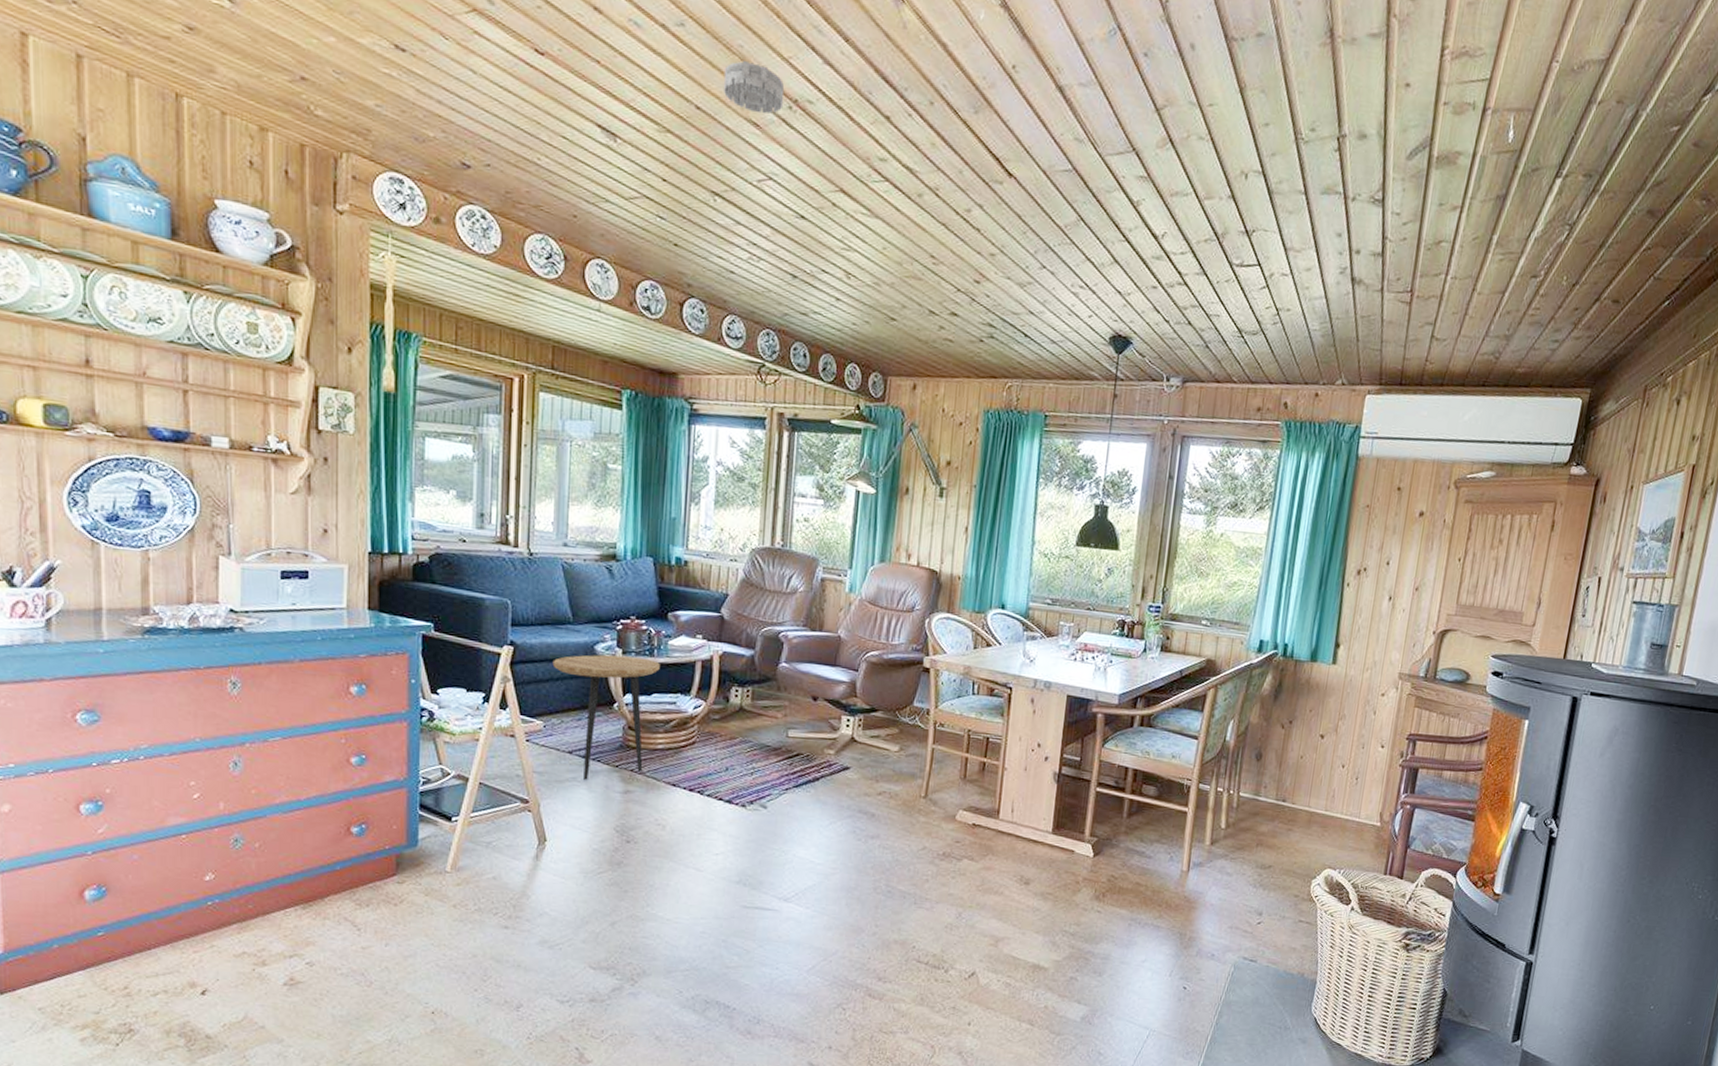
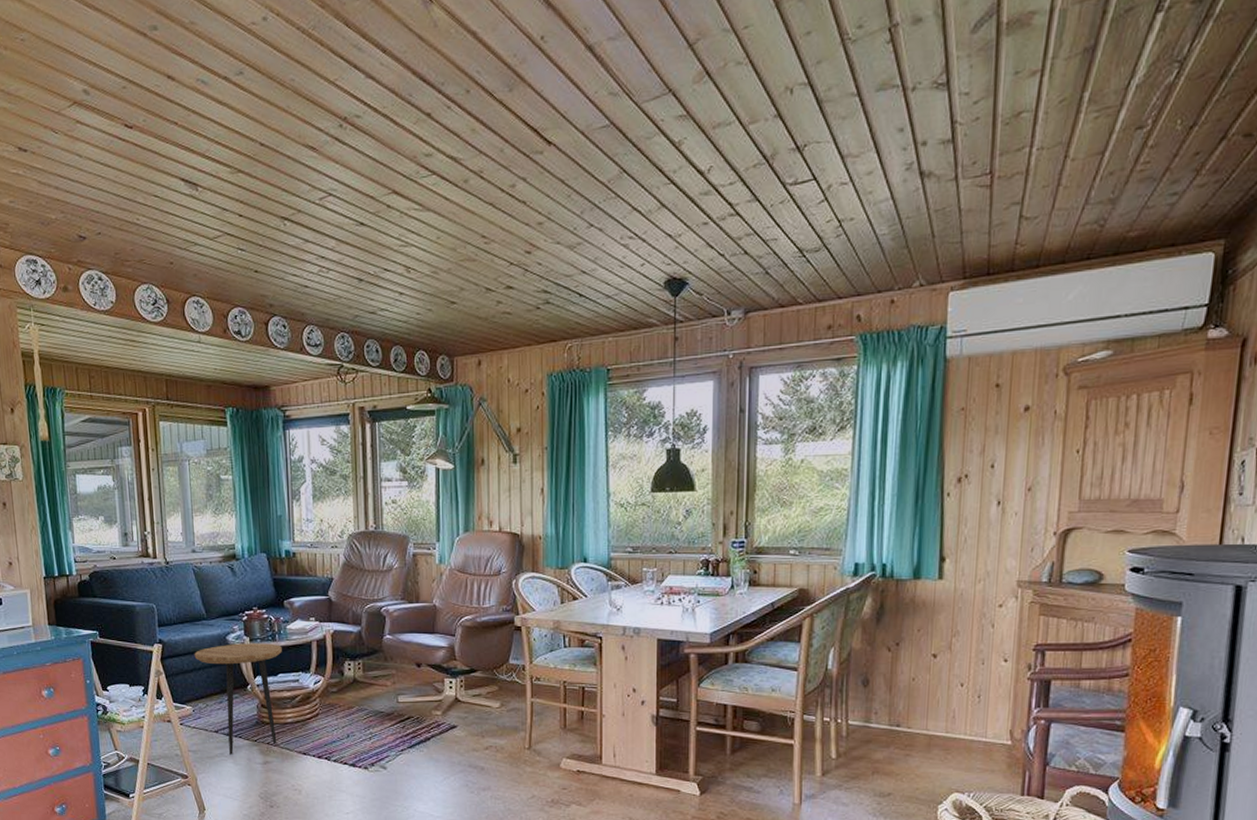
smoke detector: present [723,61,785,114] -> none [280,92,335,138]

